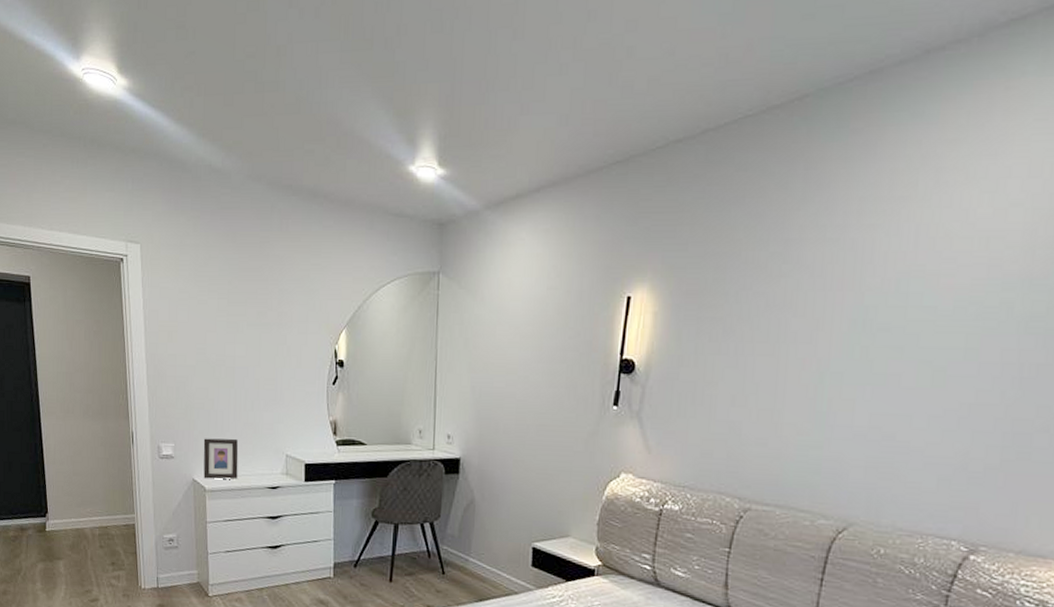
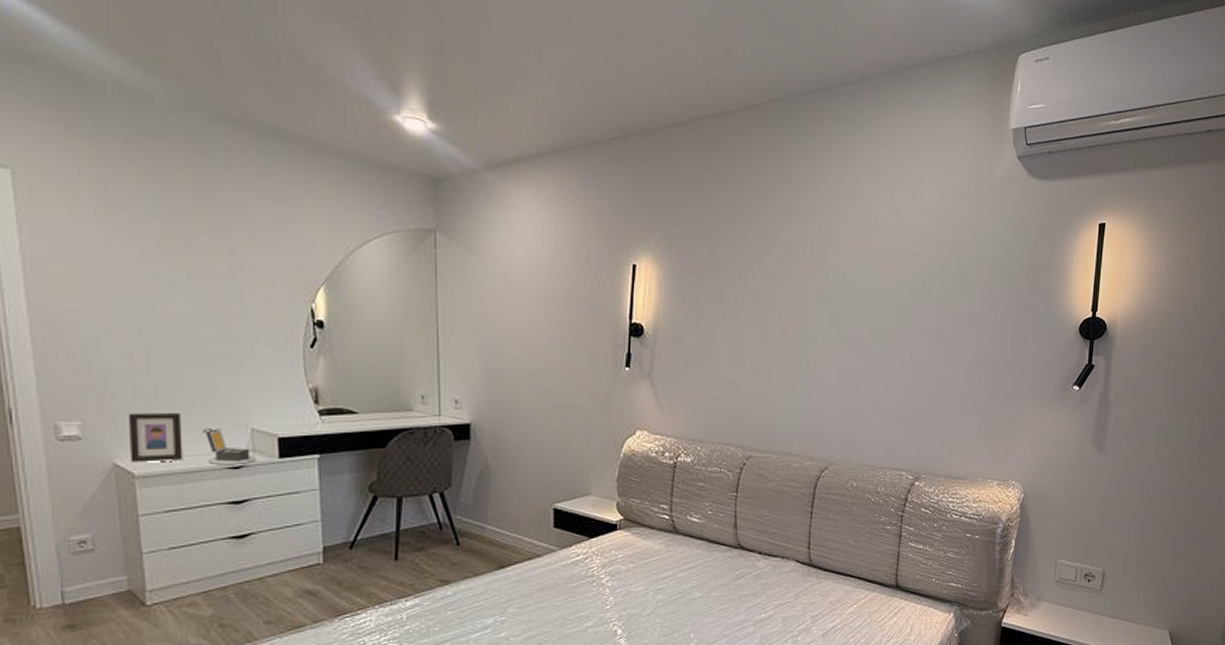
jewelry box: none [252,453,289,486] -> present [203,428,257,466]

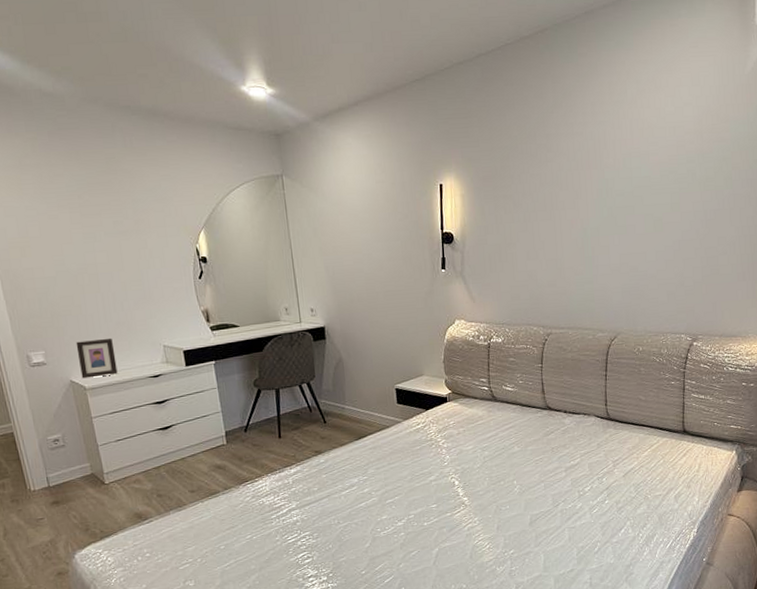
jewelry box: present [203,428,257,466] -> none [129,347,170,376]

